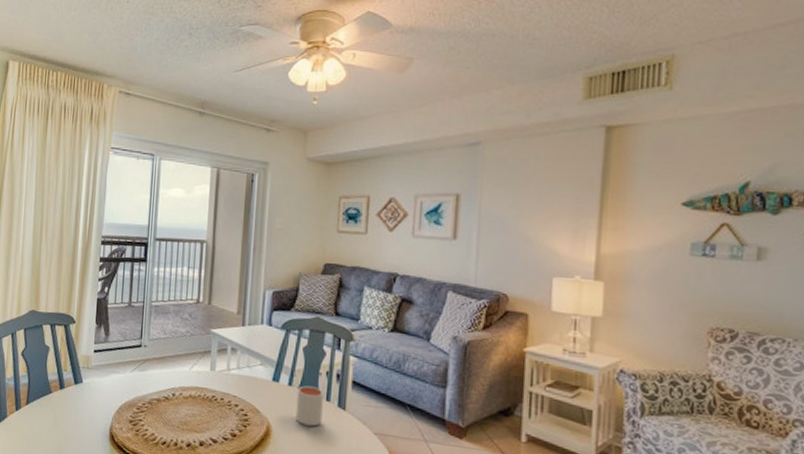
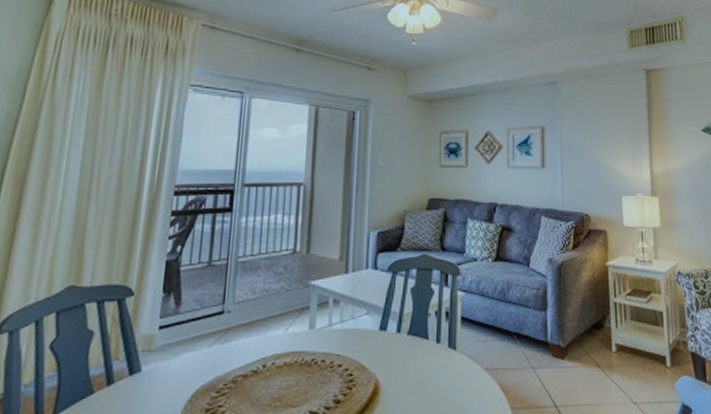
mug: present [295,385,324,427] -> none [405,329,434,374]

